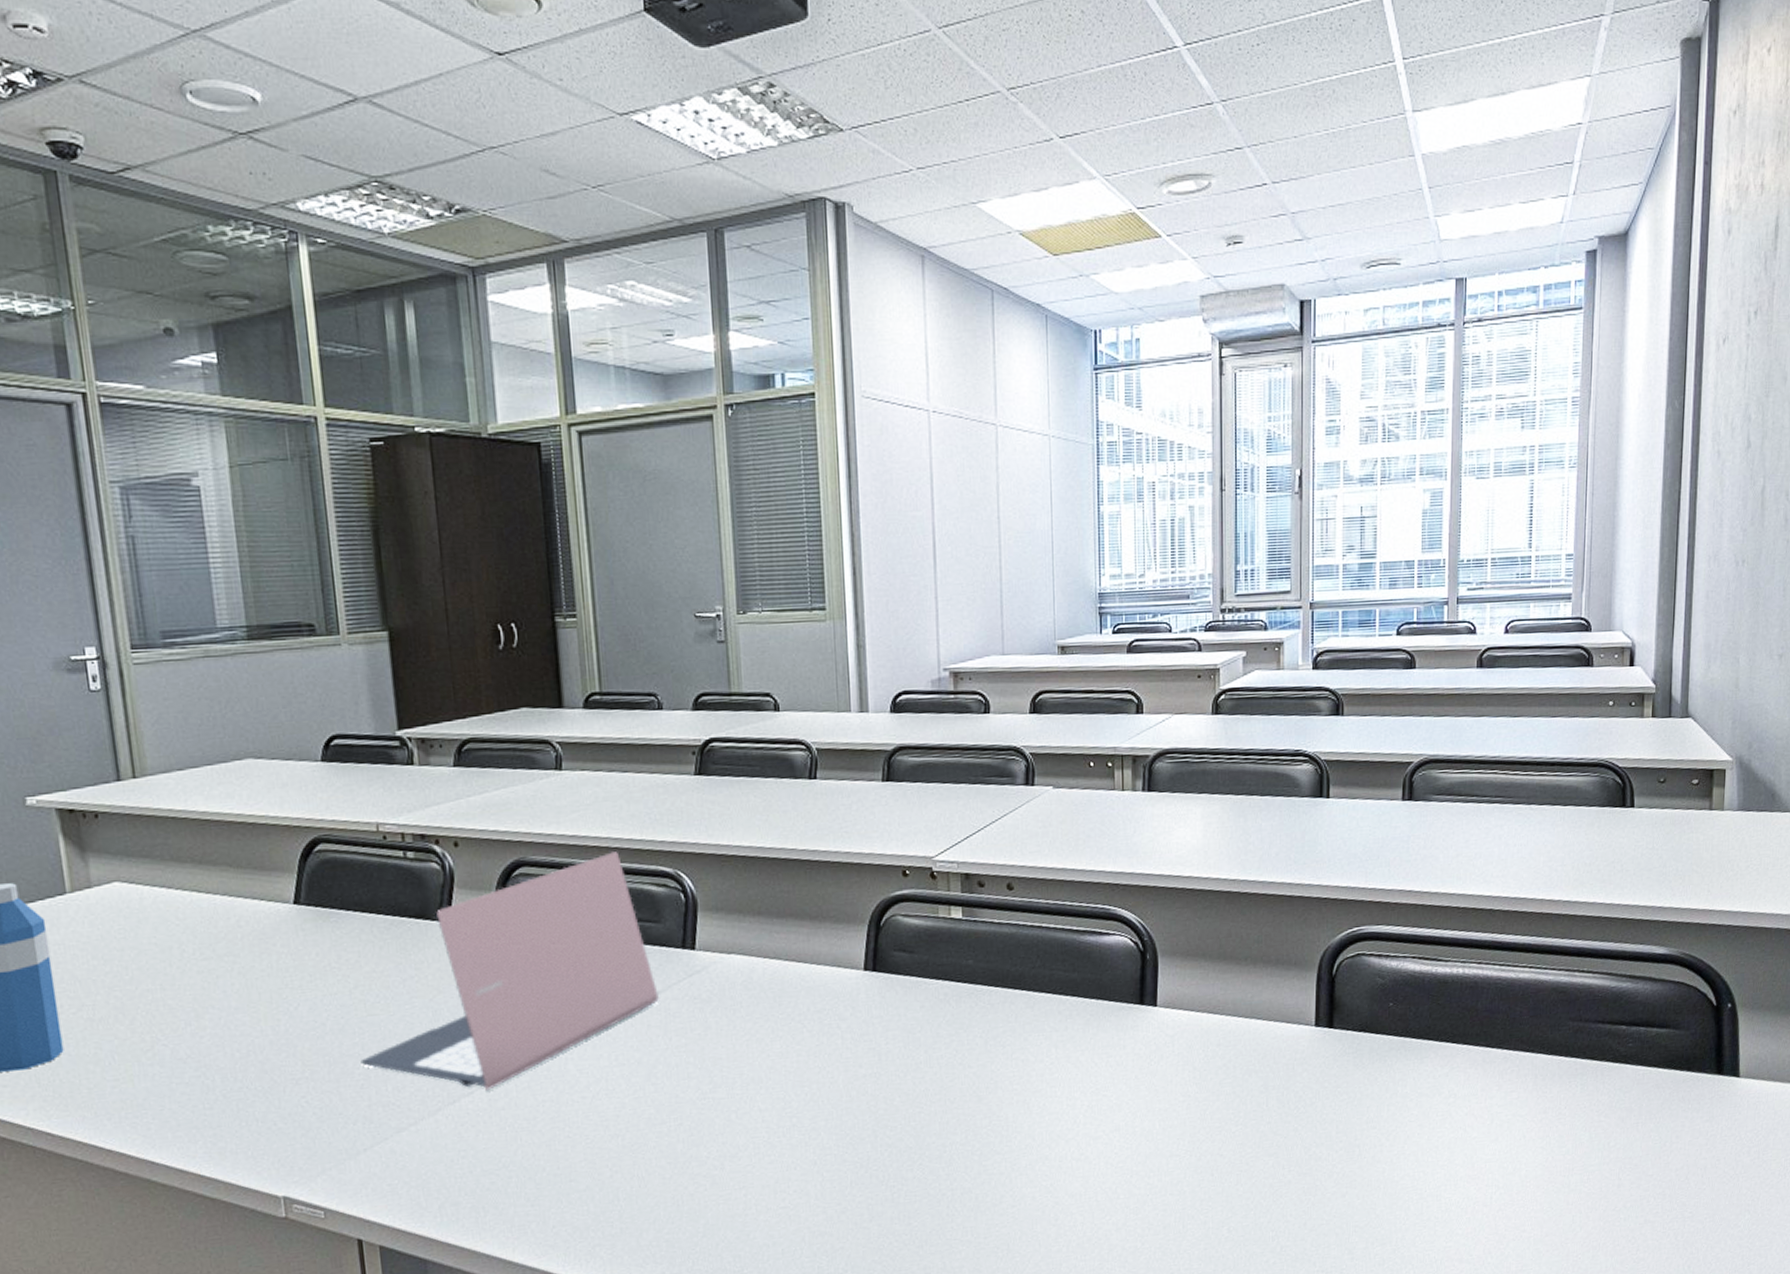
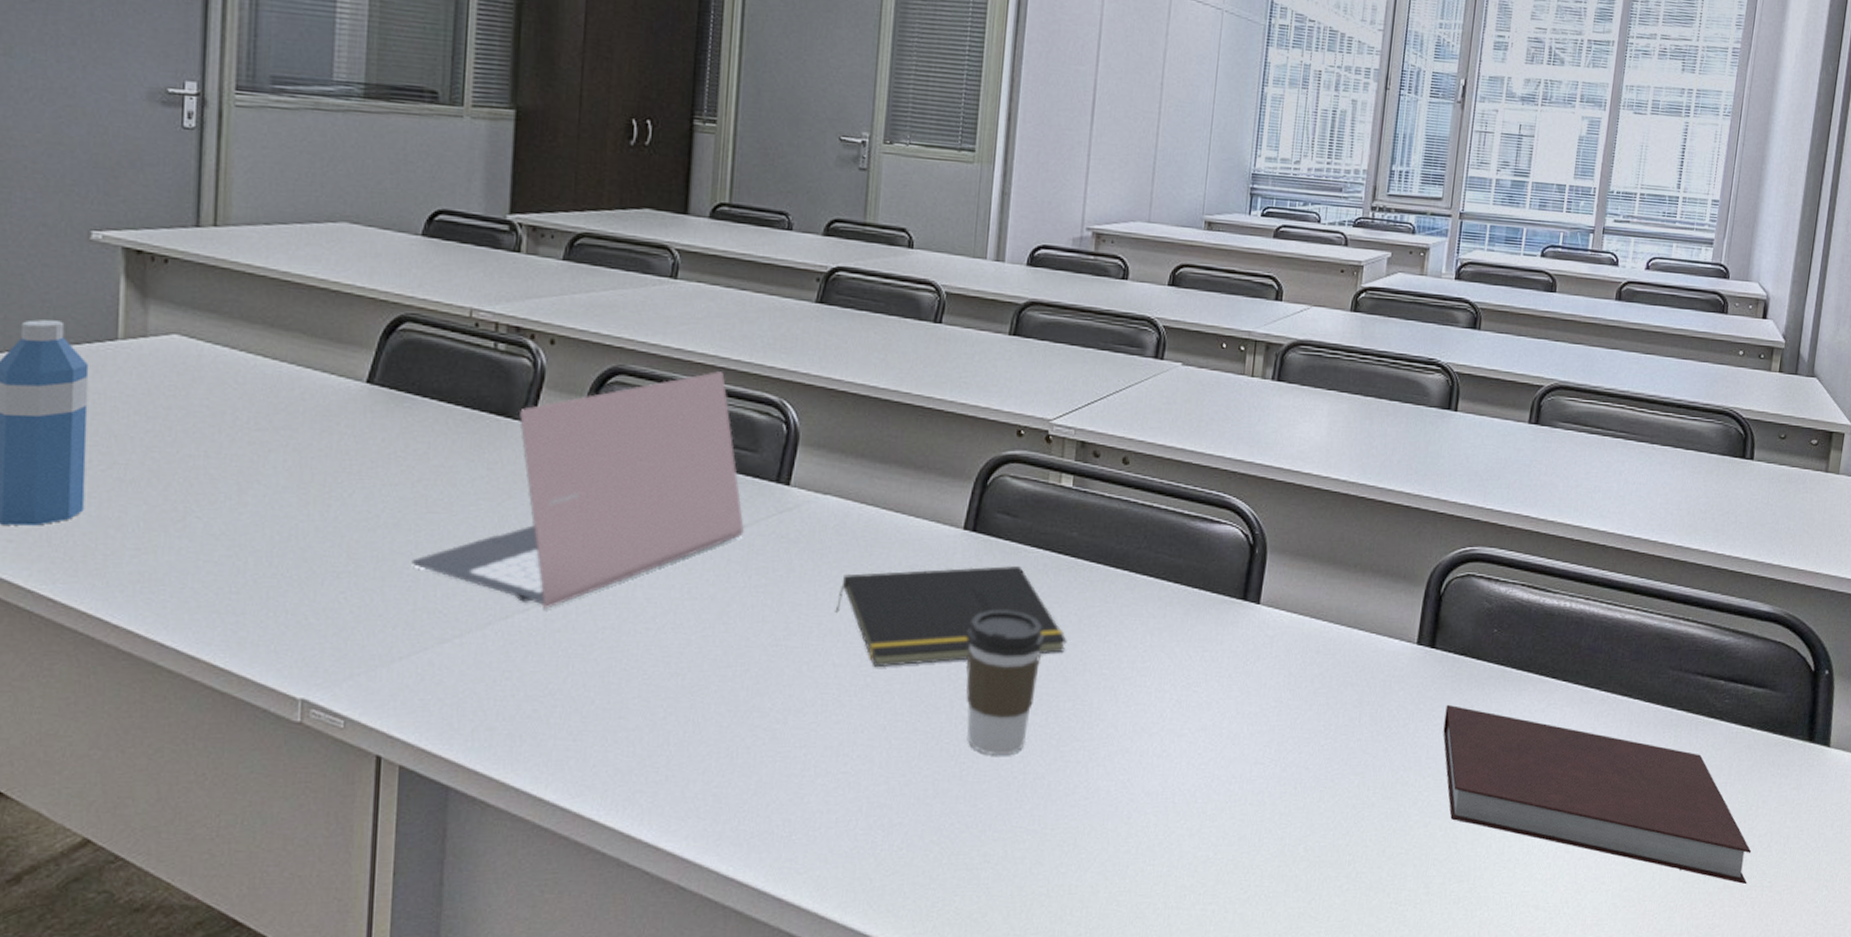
notepad: none [754,997,976,1109] -> present [835,565,1067,668]
coffee cup: none [880,1040,955,1177] -> present [965,609,1045,756]
notebook: none [1350,1079,1670,1217] -> present [1443,704,1752,884]

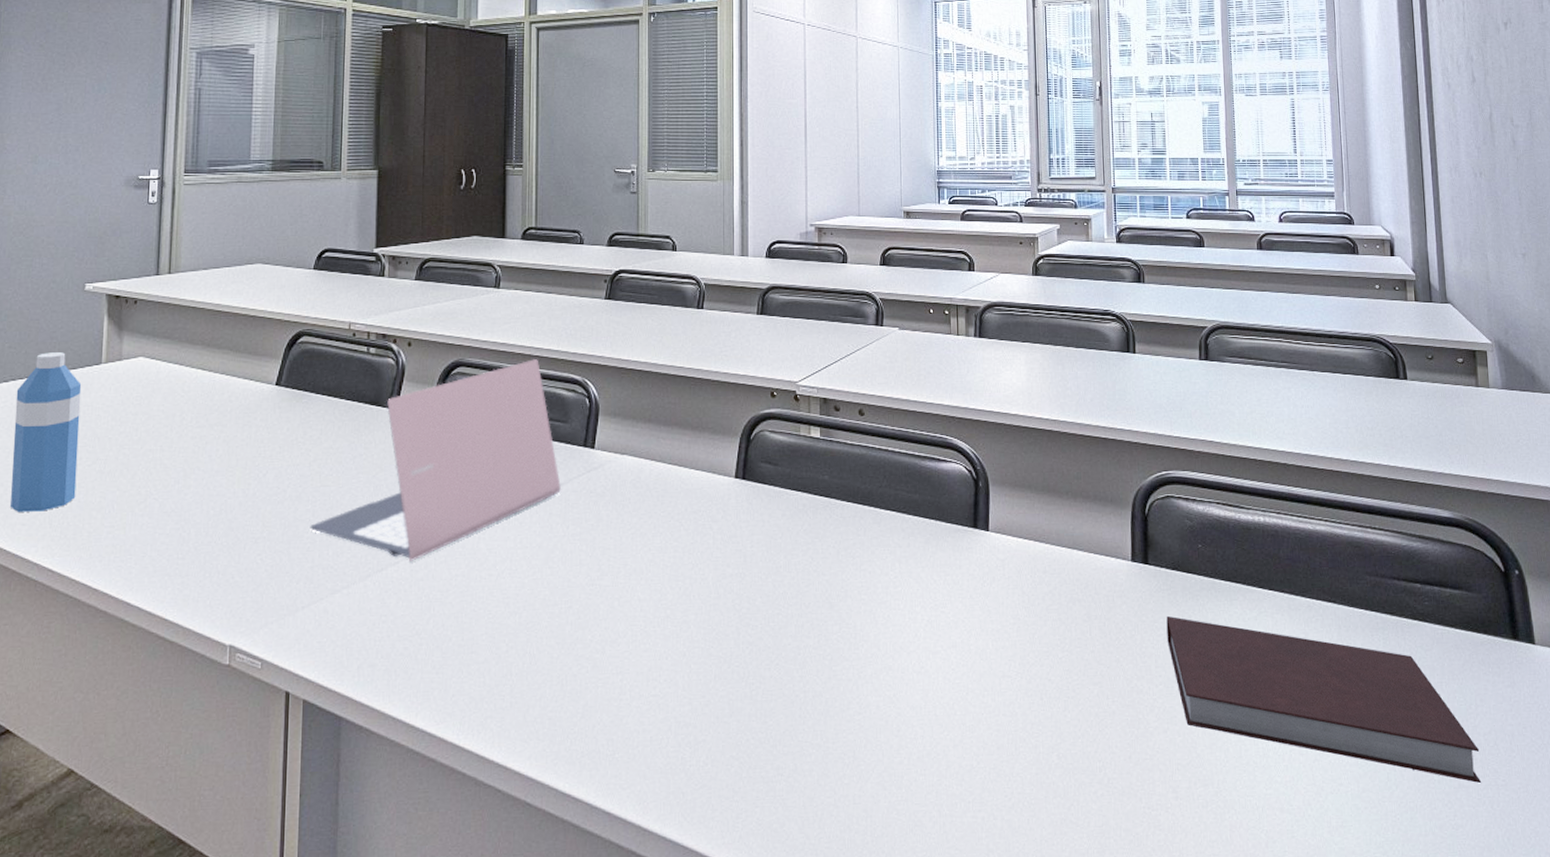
notepad: present [835,565,1067,668] -> none [637,506,829,601]
coffee cup: present [965,609,1045,756] -> none [745,546,810,677]

